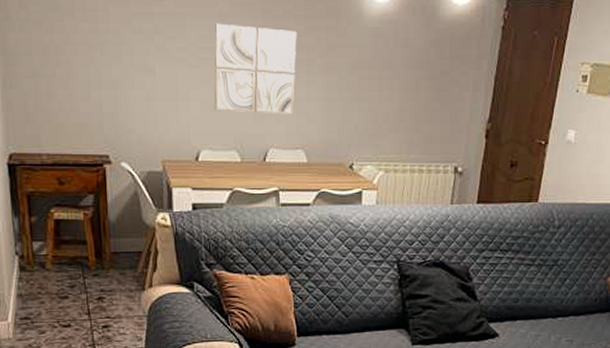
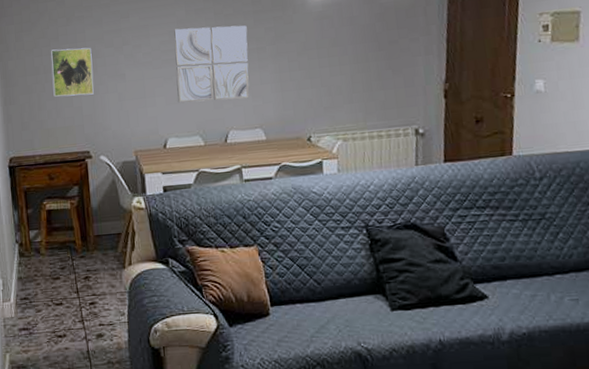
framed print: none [65,27,117,89] -> present [51,47,94,97]

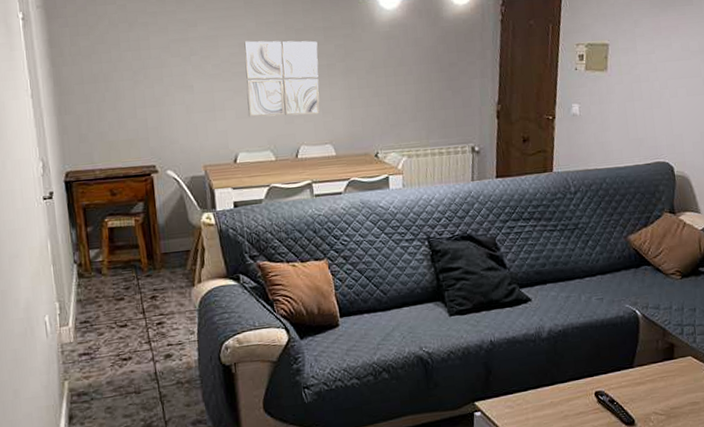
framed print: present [51,47,94,97] -> none [111,56,160,107]

